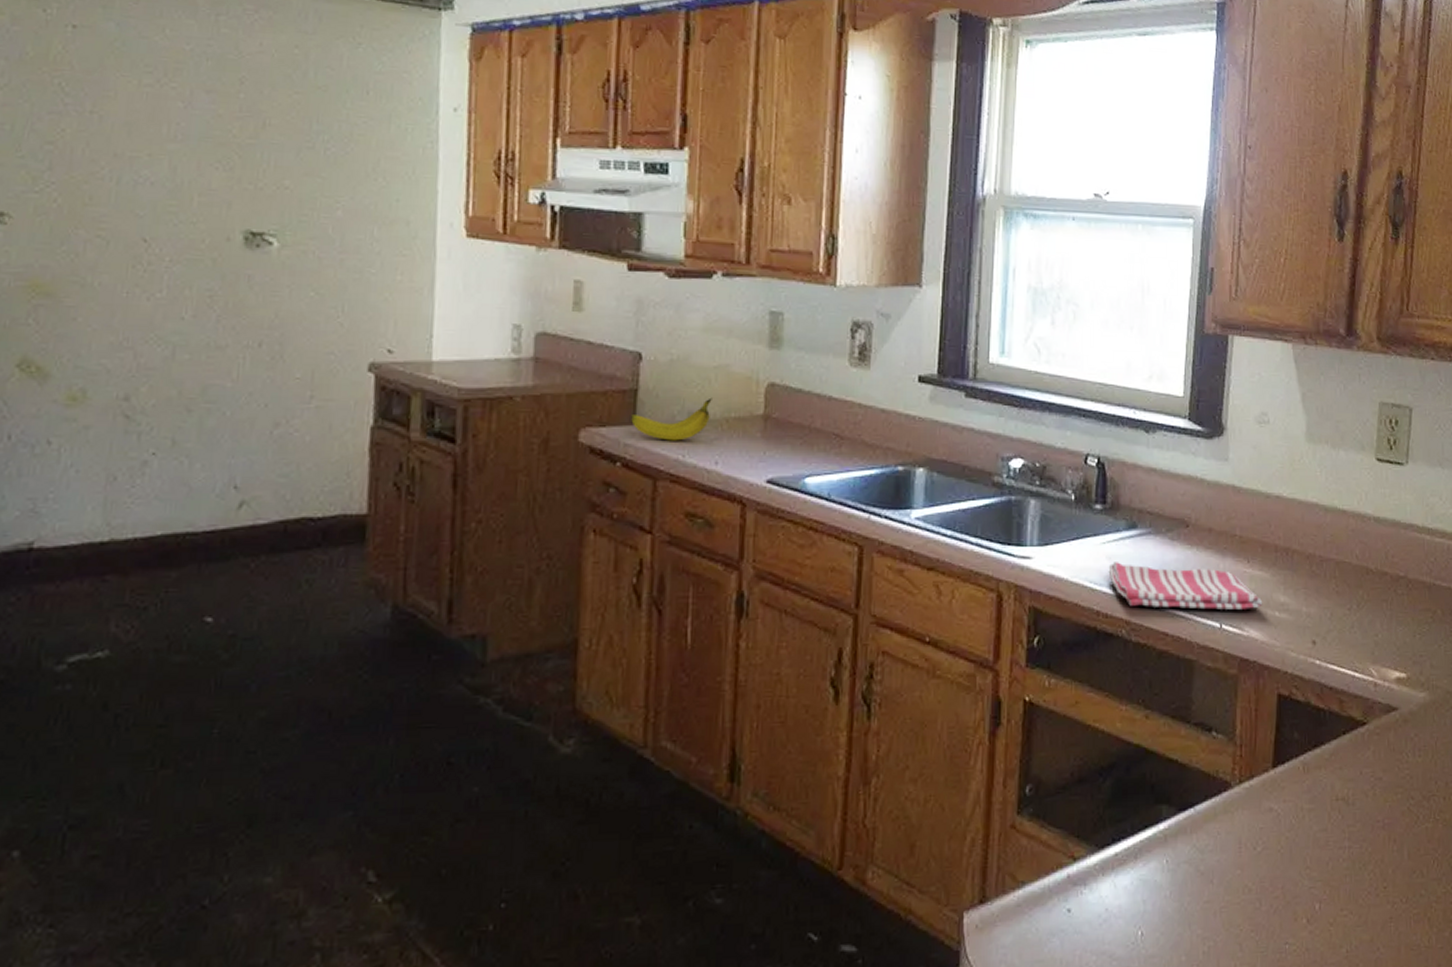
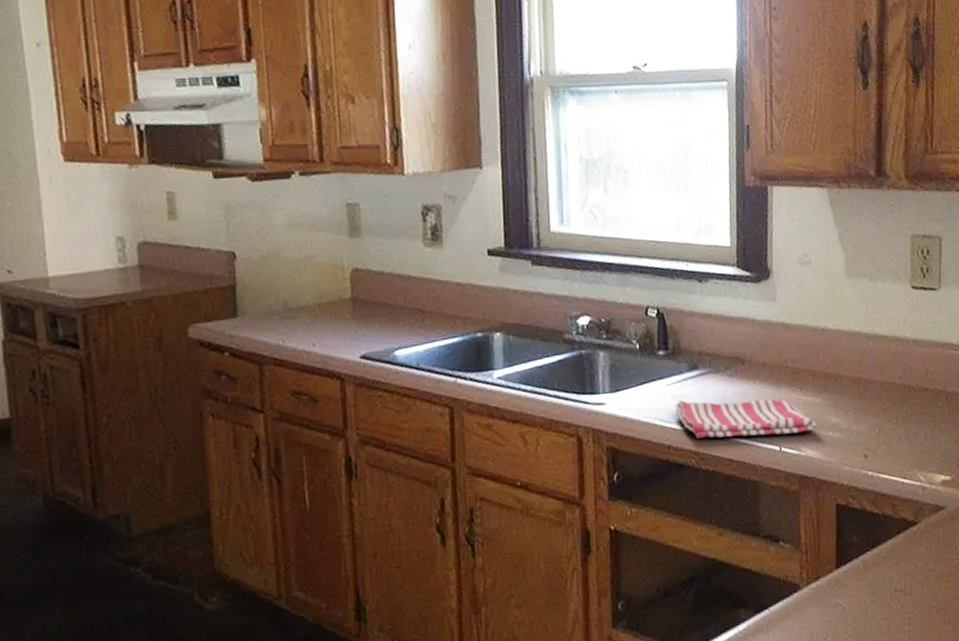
fruit: present [631,397,712,441] -> none [233,286,304,329]

